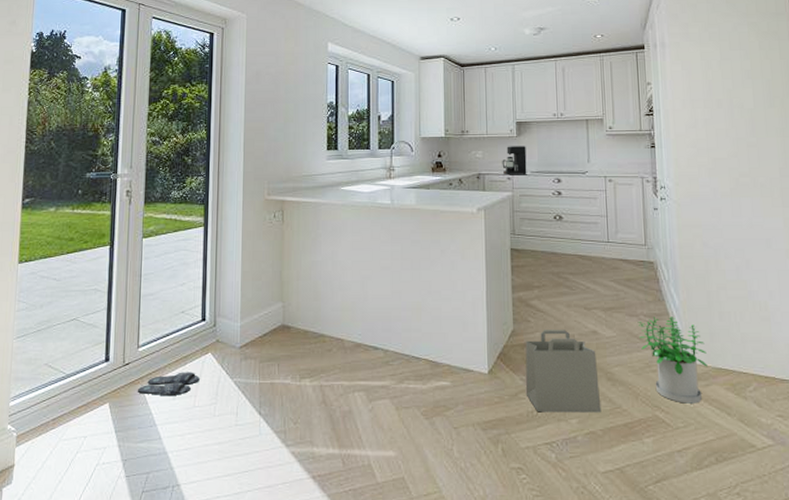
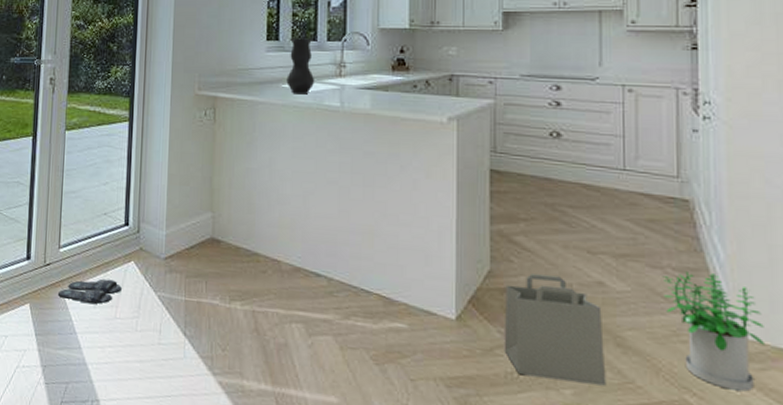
vase: none [345,147,369,195] -> present [286,38,315,94]
coffee maker: present [502,146,527,176] -> none [482,42,515,79]

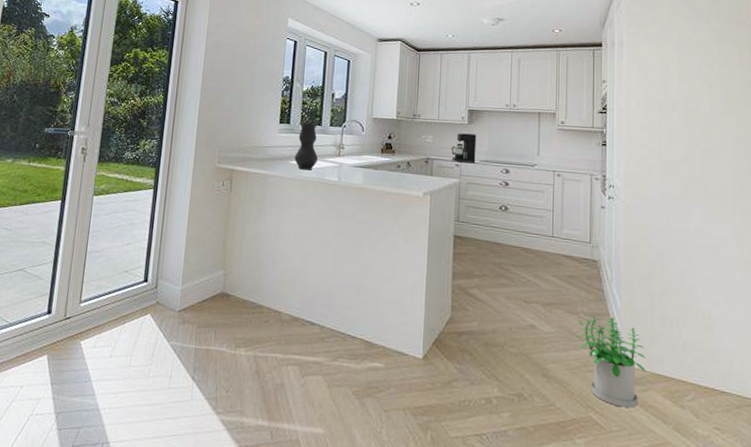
slippers: present [57,278,122,304] -> none [75,330,138,354]
coffee maker: none [482,42,515,79] -> present [451,133,477,164]
shopping bag: present [504,274,606,386] -> none [459,320,535,409]

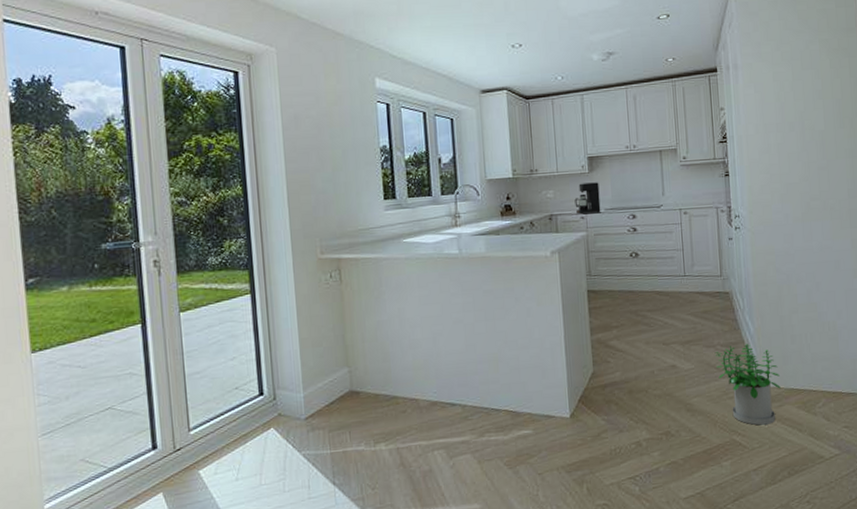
vase: present [294,122,319,170] -> none [405,194,434,247]

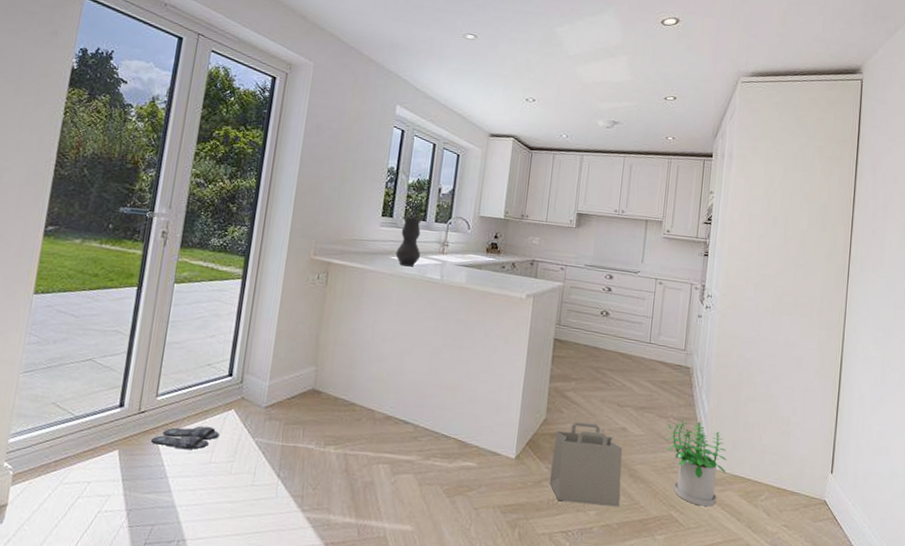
slippers: none [193,449,264,479] -> present [150,425,220,450]
vase: none [405,194,434,247] -> present [395,216,423,266]
coffee maker: present [574,182,601,215] -> none [557,236,584,268]
shopping bag: none [606,367,682,450] -> present [549,422,623,507]

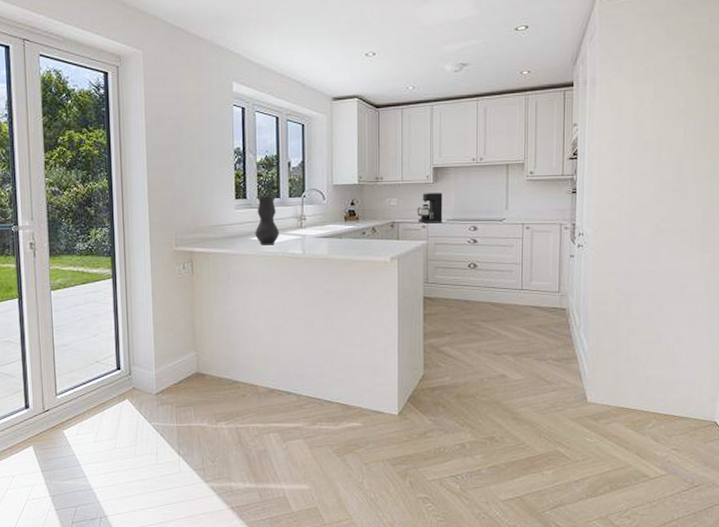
slippers: present [150,425,220,450] -> none [59,417,119,440]
shopping bag: present [549,422,623,507] -> none [434,374,506,449]
coffee maker: none [557,236,584,268] -> present [417,193,443,224]
potted plant: present [666,420,727,507] -> none [545,360,611,440]

